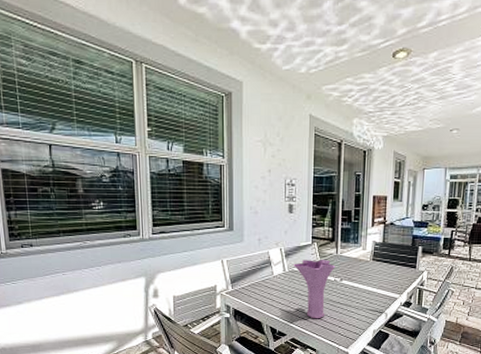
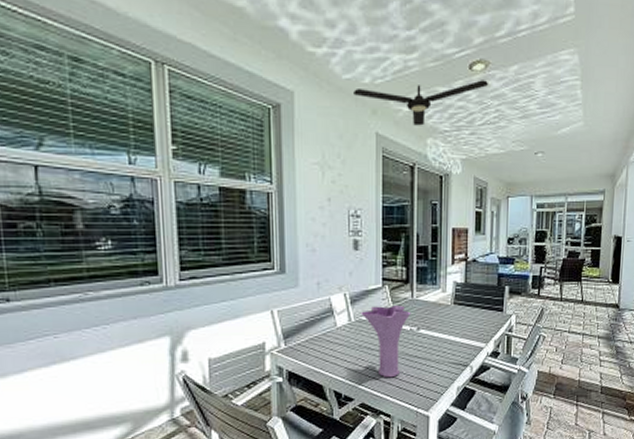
ceiling fan: none [292,66,410,108] -> present [354,80,489,126]

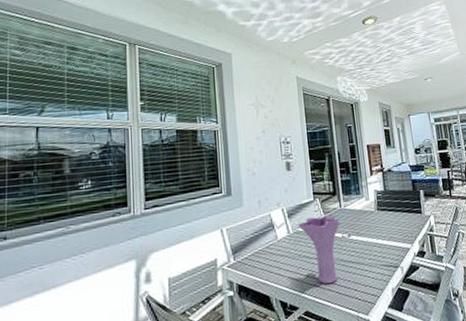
ceiling fan: present [354,80,489,126] -> none [276,30,380,68]

